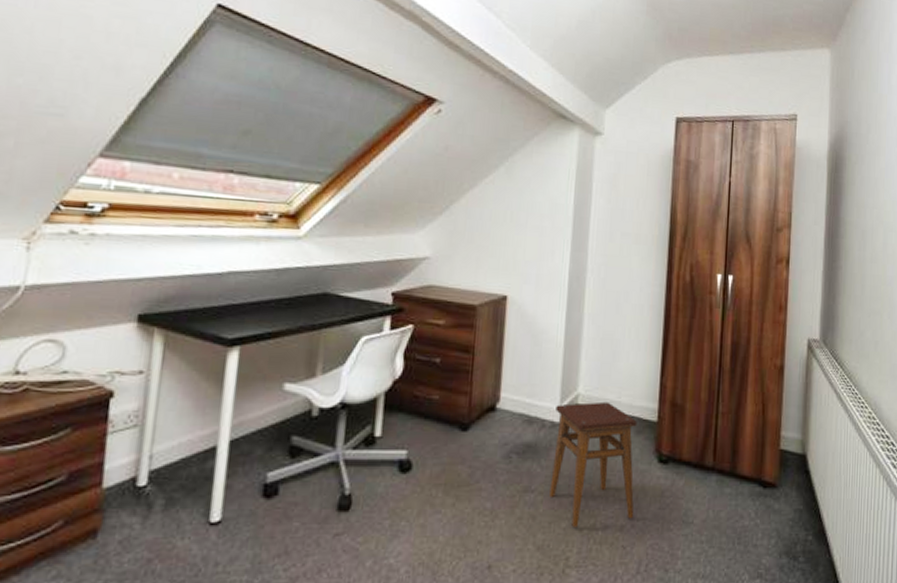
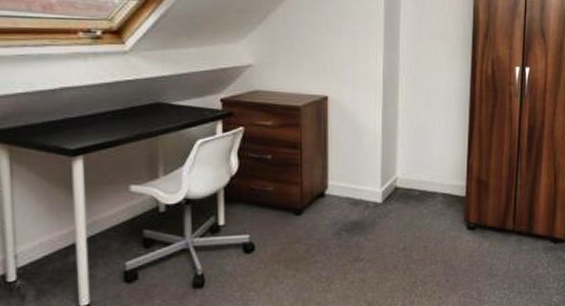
stool: present [549,401,637,527] -> none [376,182,448,286]

